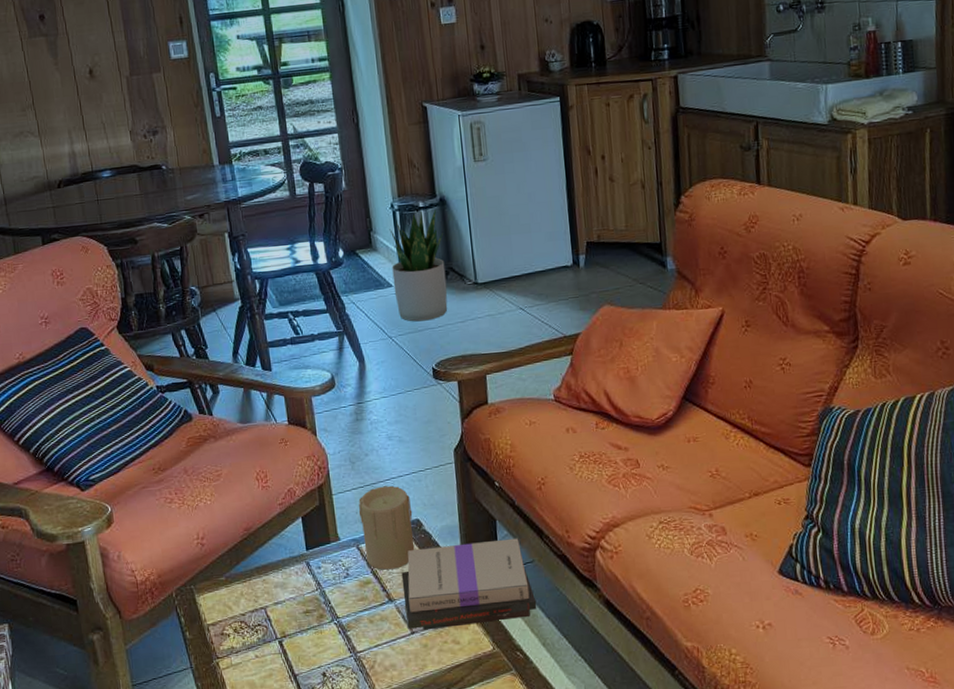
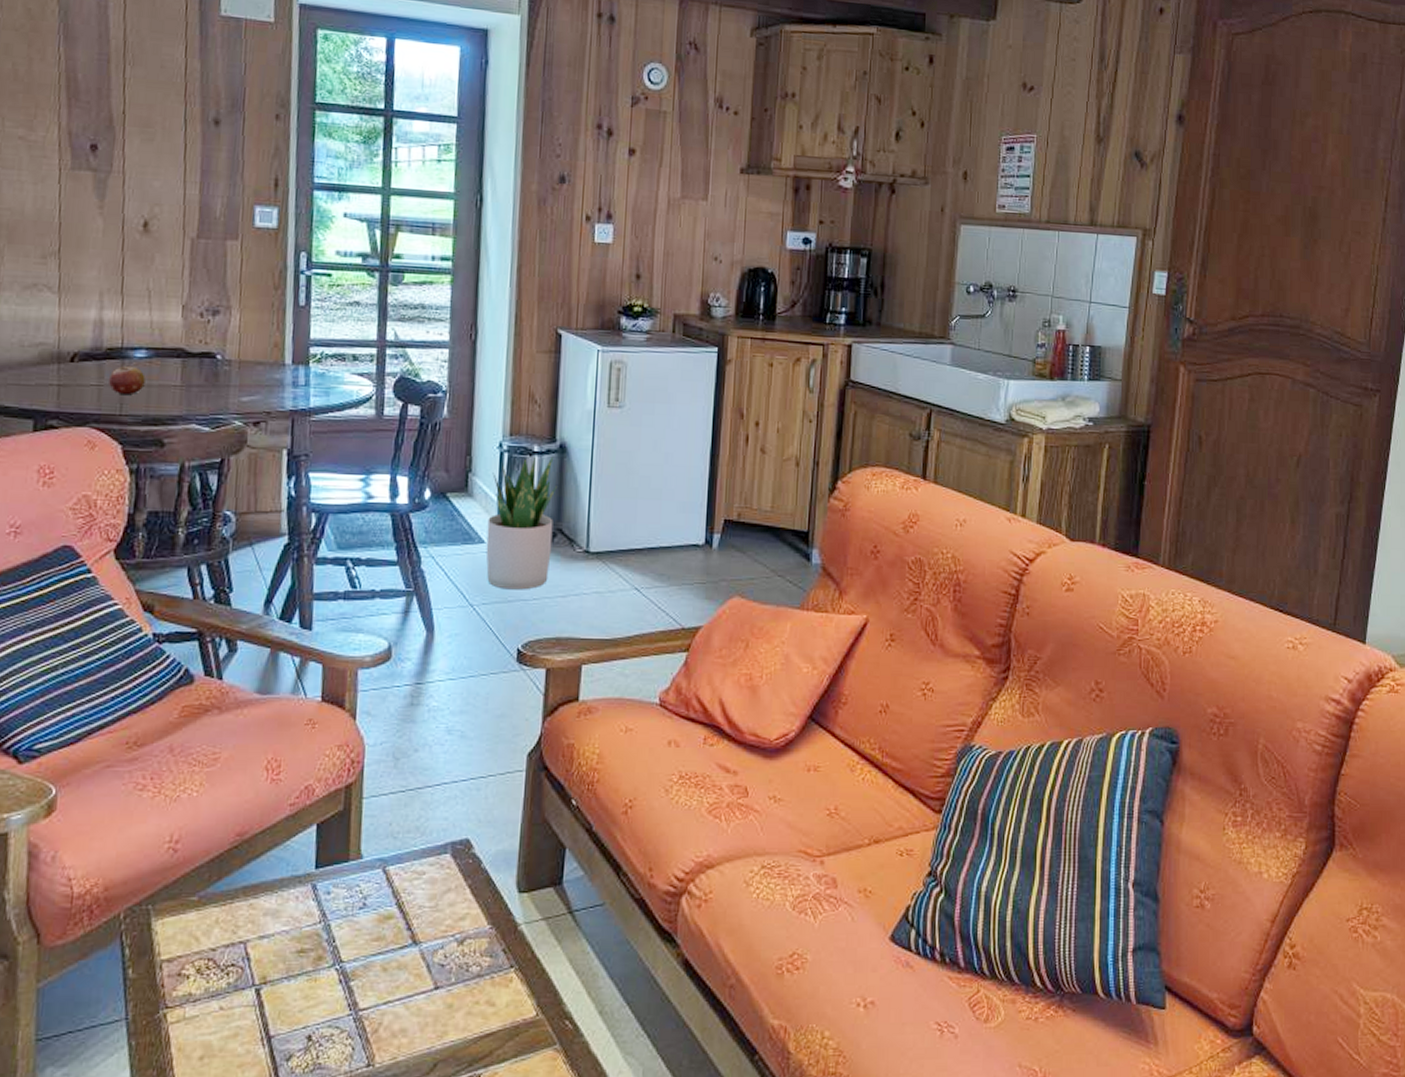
fruit: none [88,185,114,208] -> present [109,367,146,396]
candle: present [358,485,415,570] -> none [393,792,463,902]
books: present [401,538,537,631] -> none [431,873,600,986]

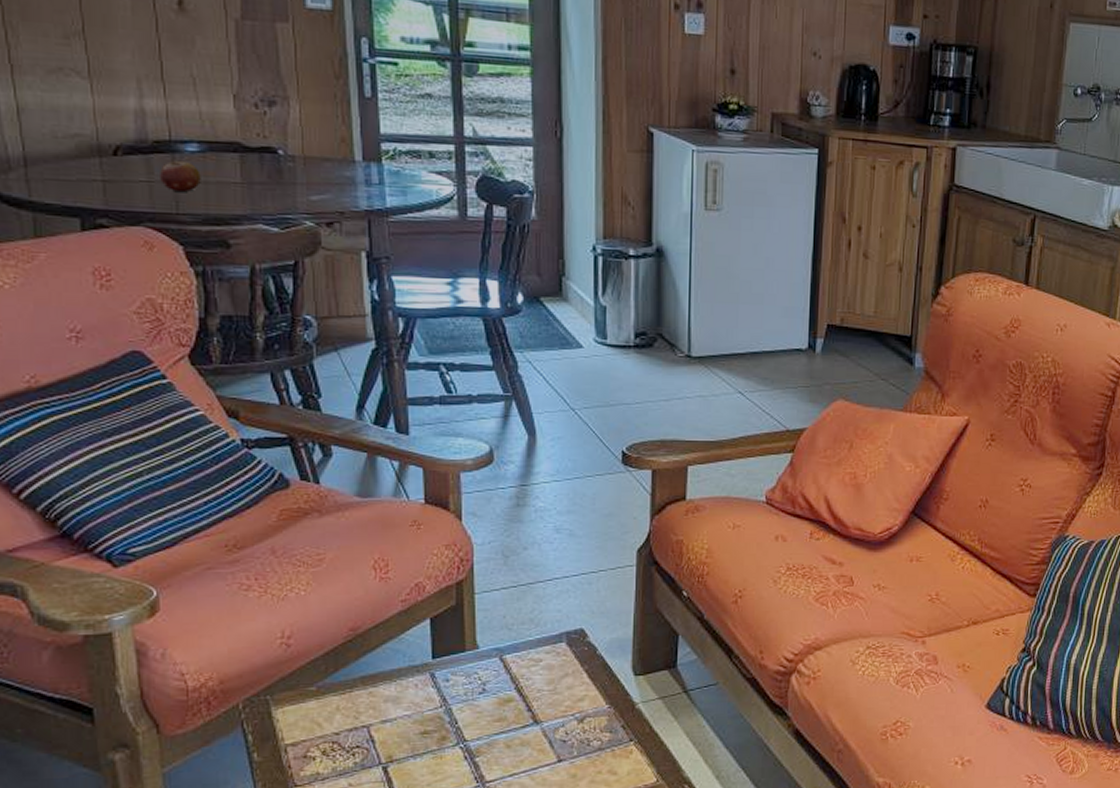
planter: present [485,456,557,590] -> none [584,260,655,394]

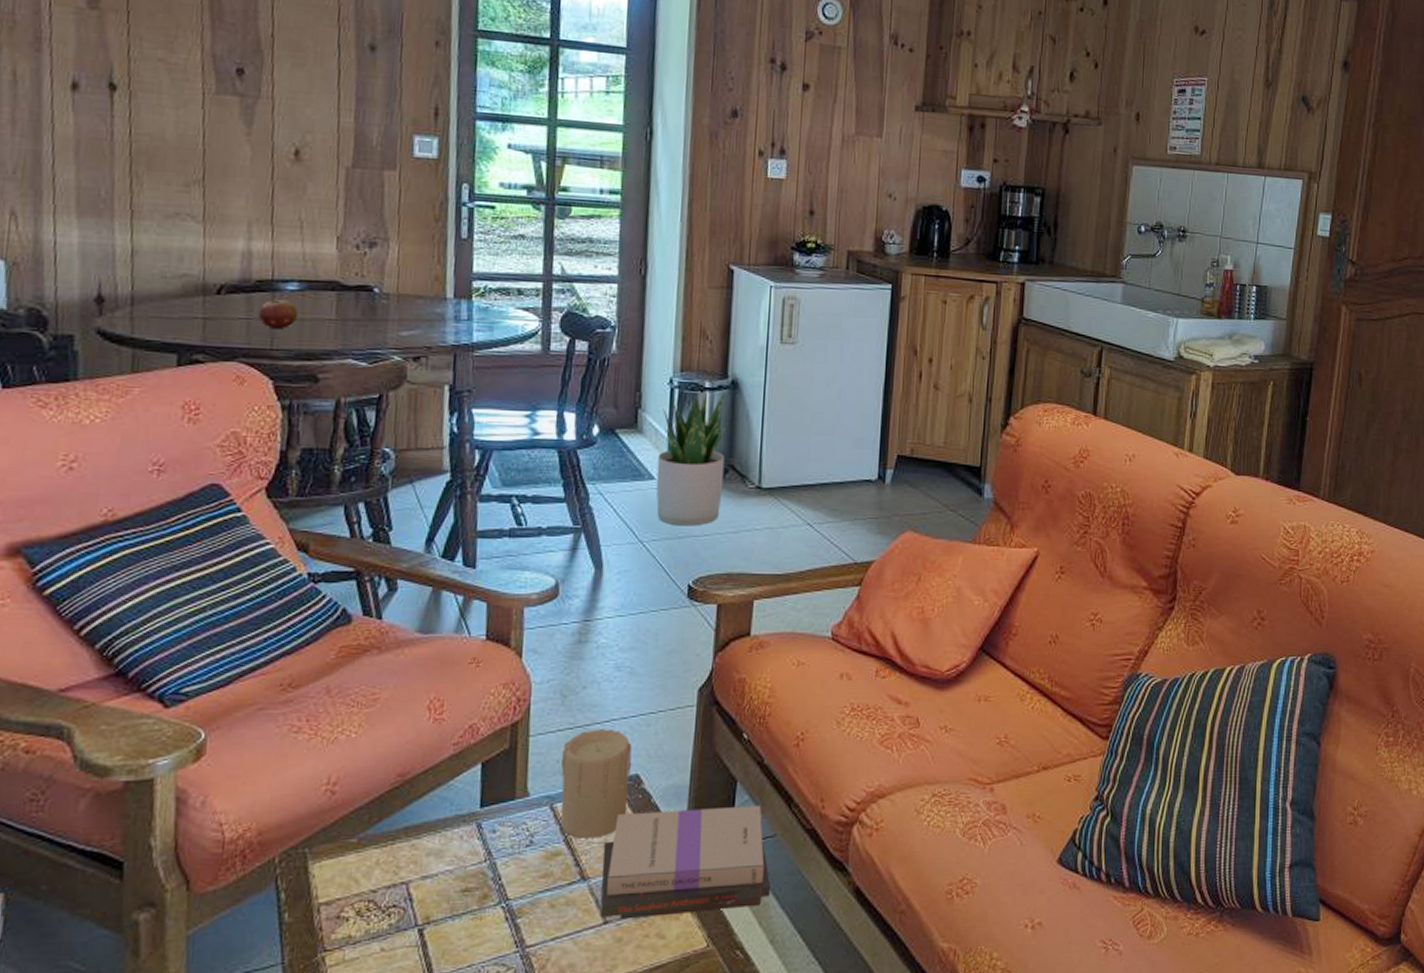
candle: none [507,587,576,687] -> present [560,729,632,838]
books: none [553,656,715,758] -> present [600,805,771,920]
planter: none [584,260,655,394] -> present [655,392,729,526]

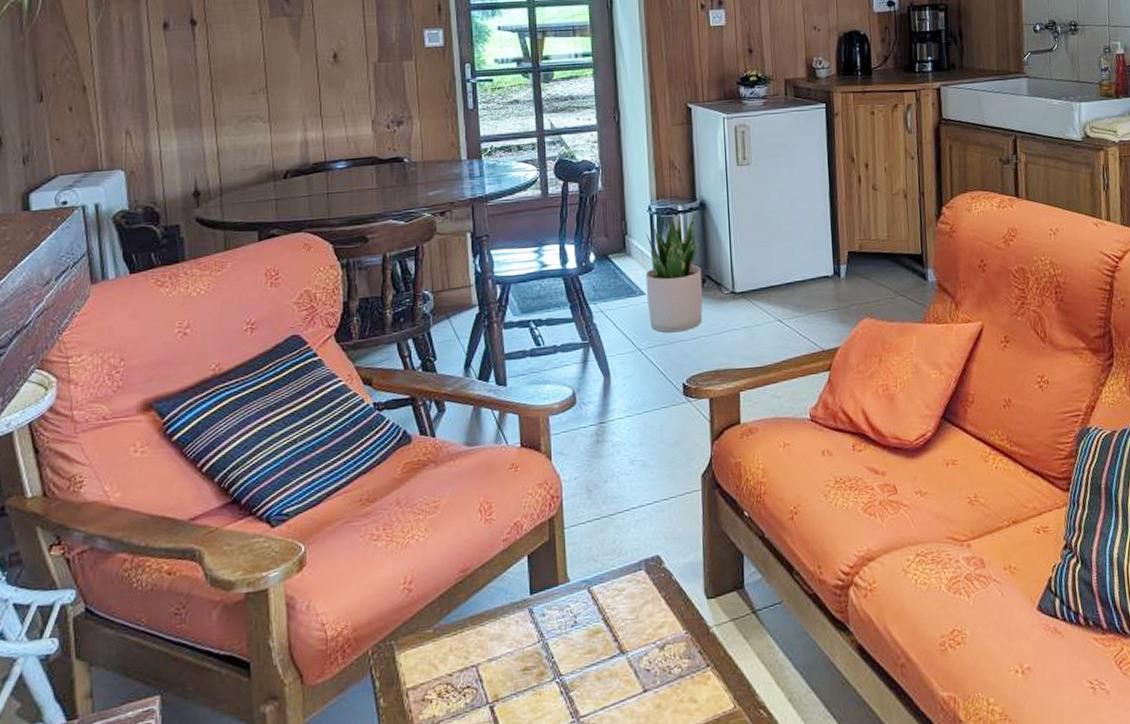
fruit: present [258,299,298,329] -> none [317,177,347,202]
candle: present [560,729,632,838] -> none [592,516,653,617]
books: present [600,805,771,920] -> none [636,575,784,688]

